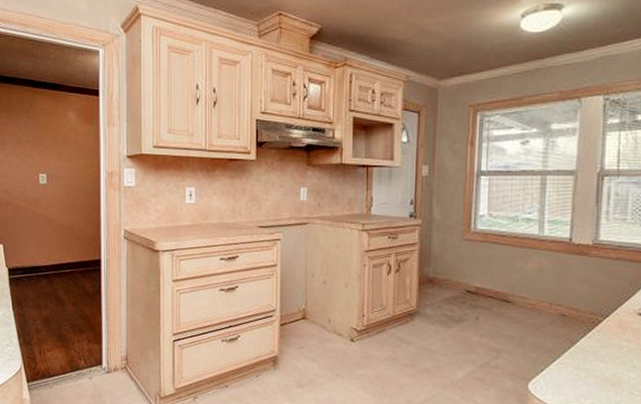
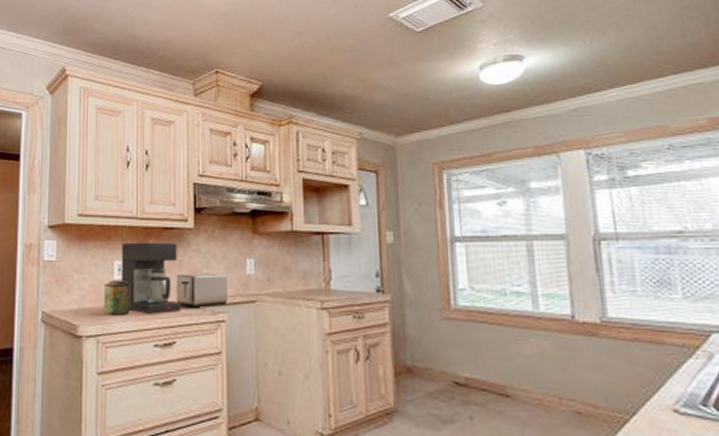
canister: none [177,204,200,235] -> present [103,281,131,317]
coffee maker: none [192,171,243,234] -> present [121,242,181,315]
toaster: none [239,199,283,229] -> present [176,273,227,308]

